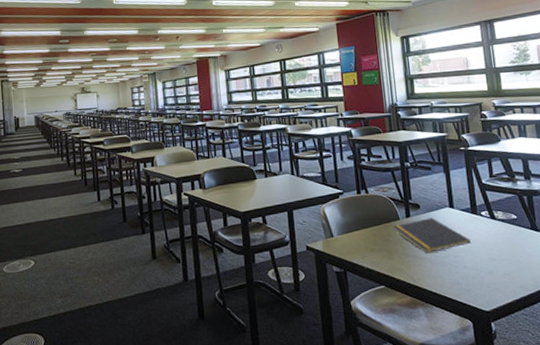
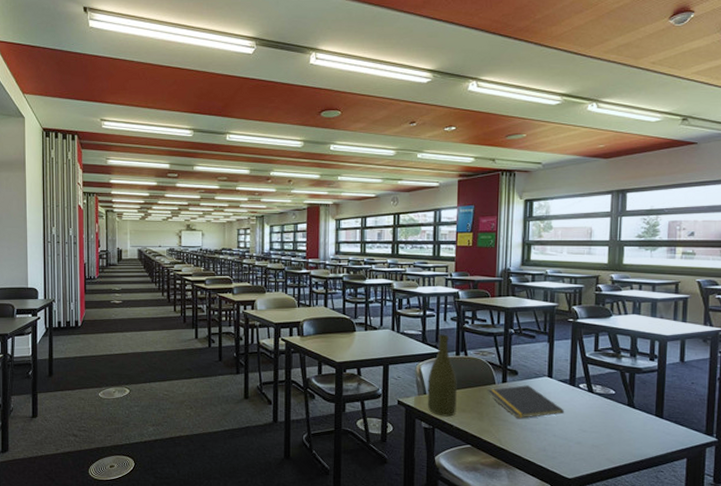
bottle: none [333,174,366,259] -> present [427,334,458,417]

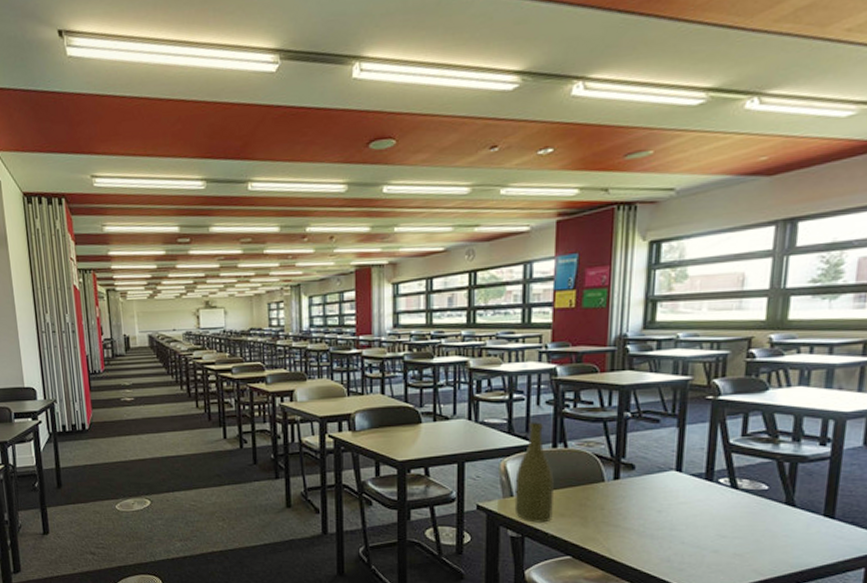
notepad: present [488,385,565,418] -> none [594,482,698,523]

